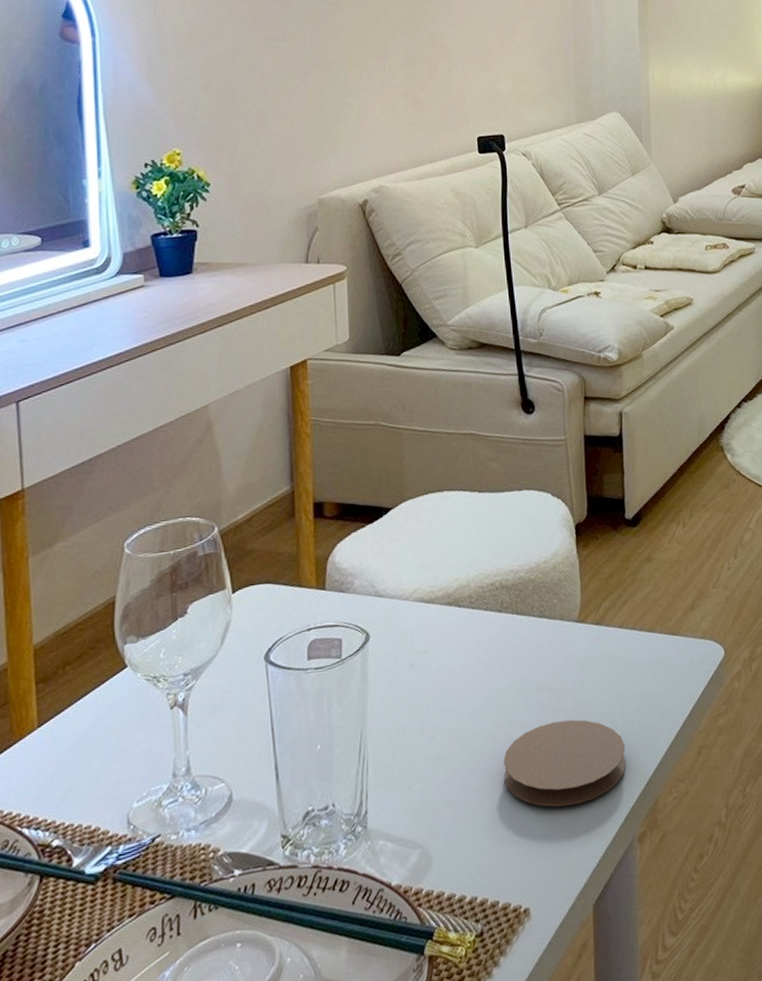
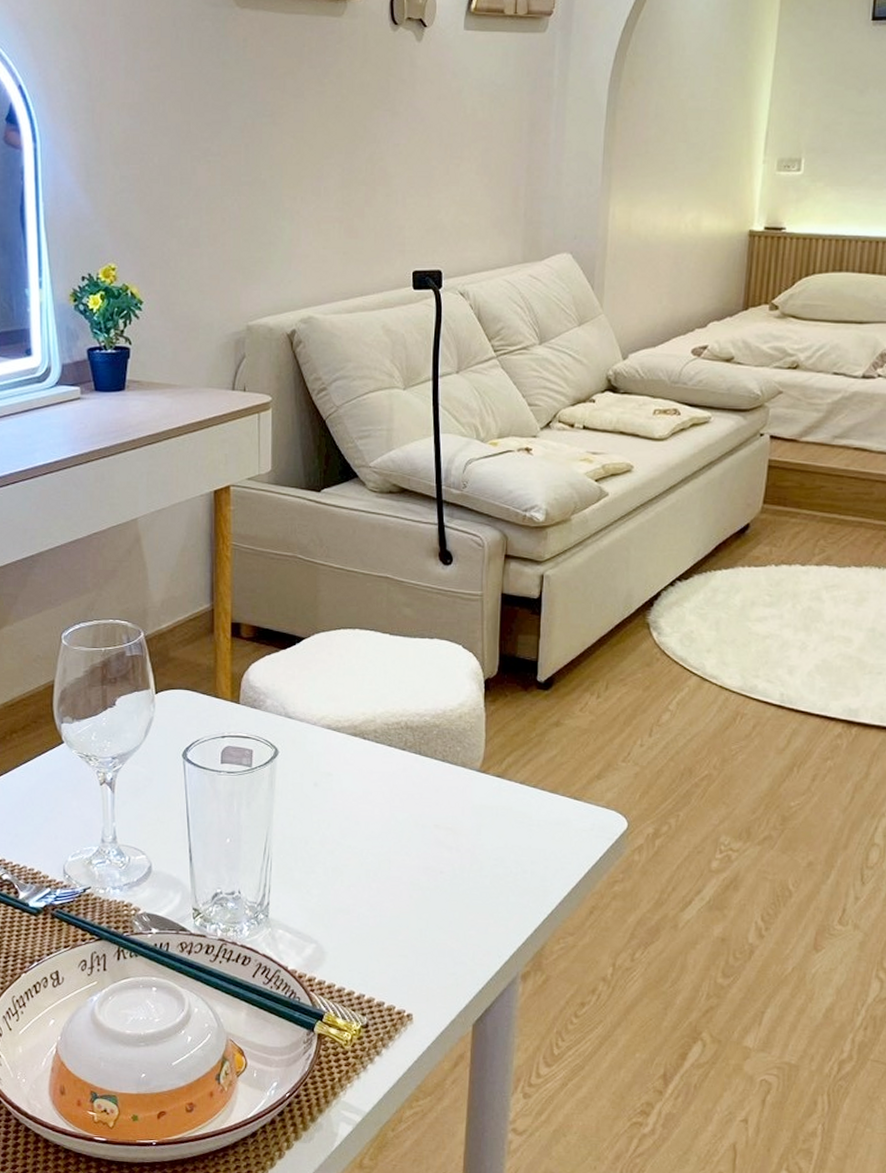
coaster: present [504,719,626,807] -> none [397,858,517,935]

